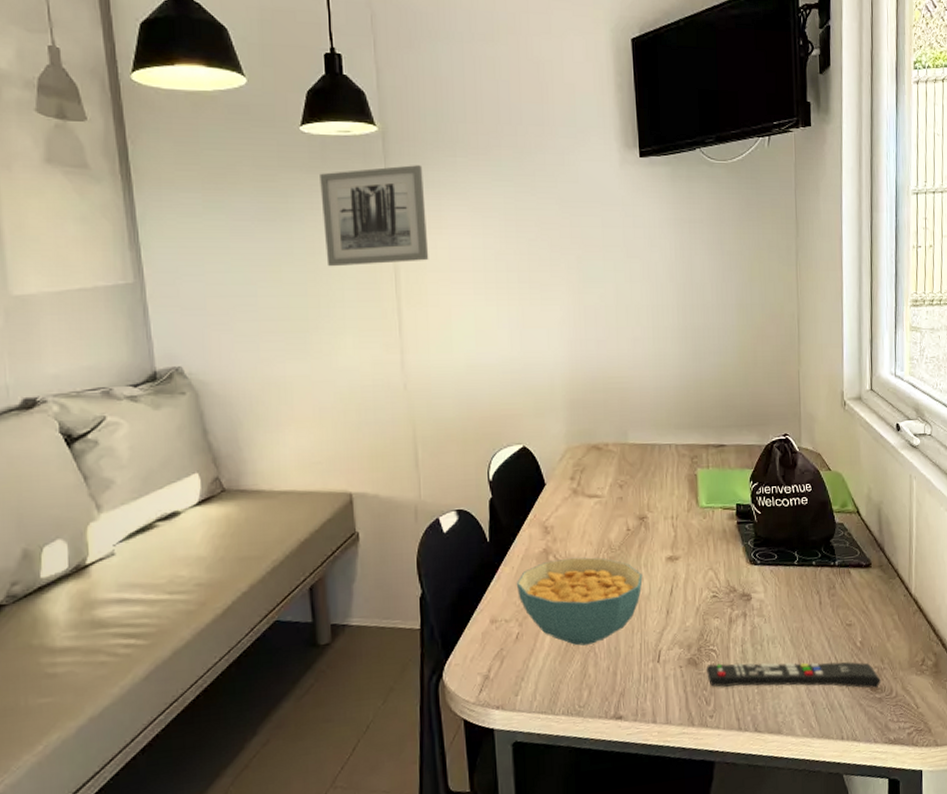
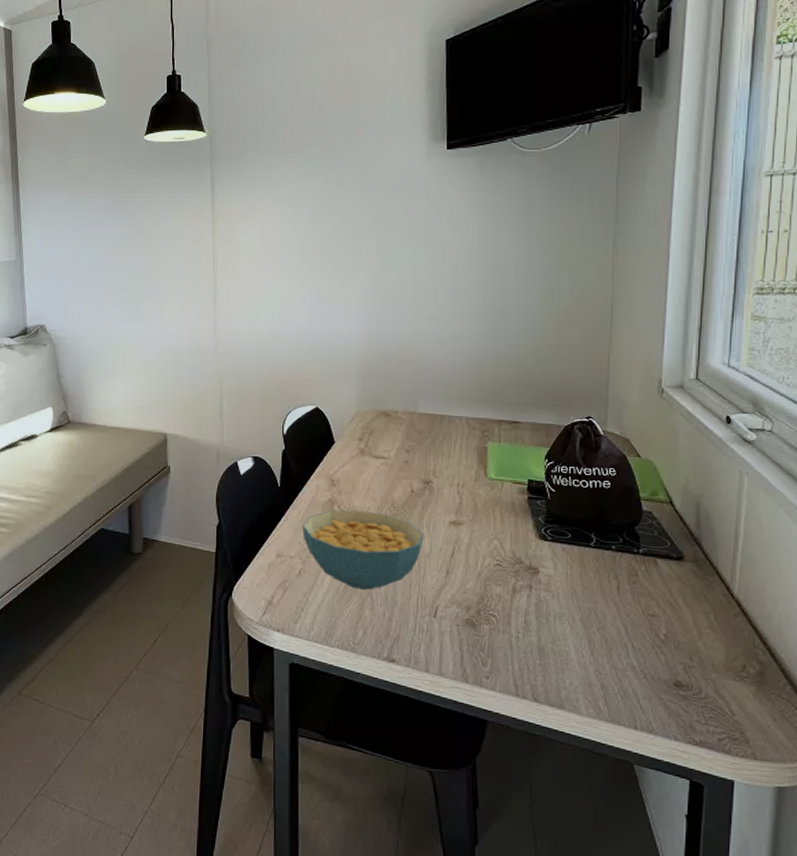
wall art: present [320,165,429,267] -> none [157,164,243,249]
remote control: present [705,661,881,689] -> none [484,628,688,686]

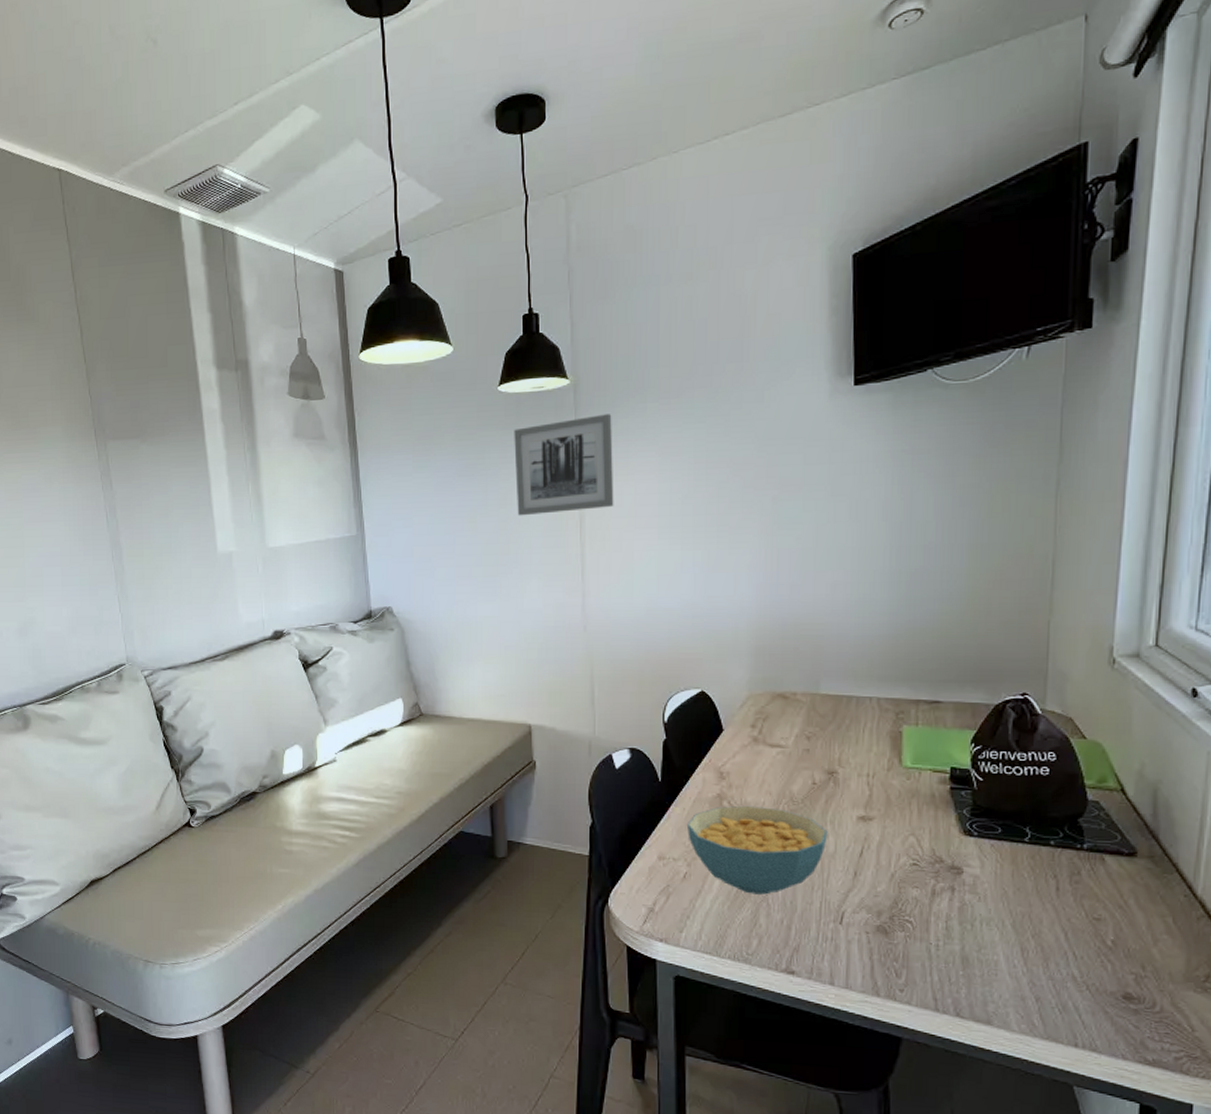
wall art: none [157,164,243,249] -> present [514,414,614,516]

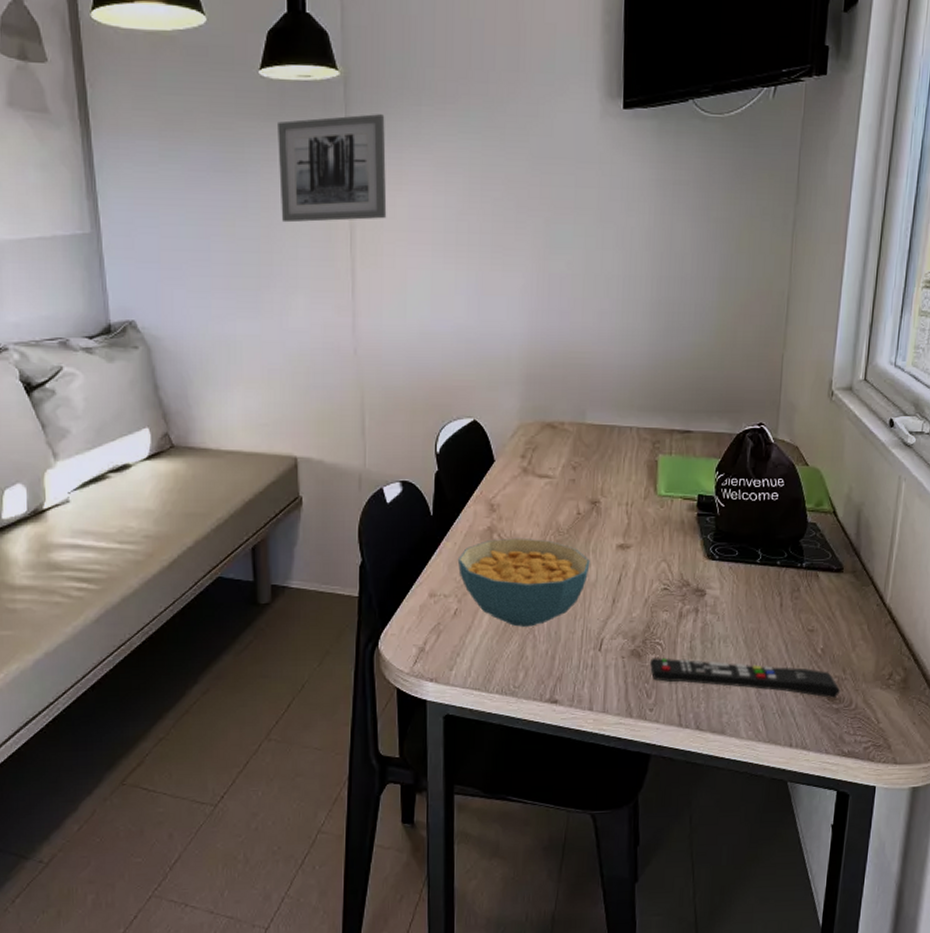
remote control: none [898,936,1140,998] -> present [649,658,841,699]

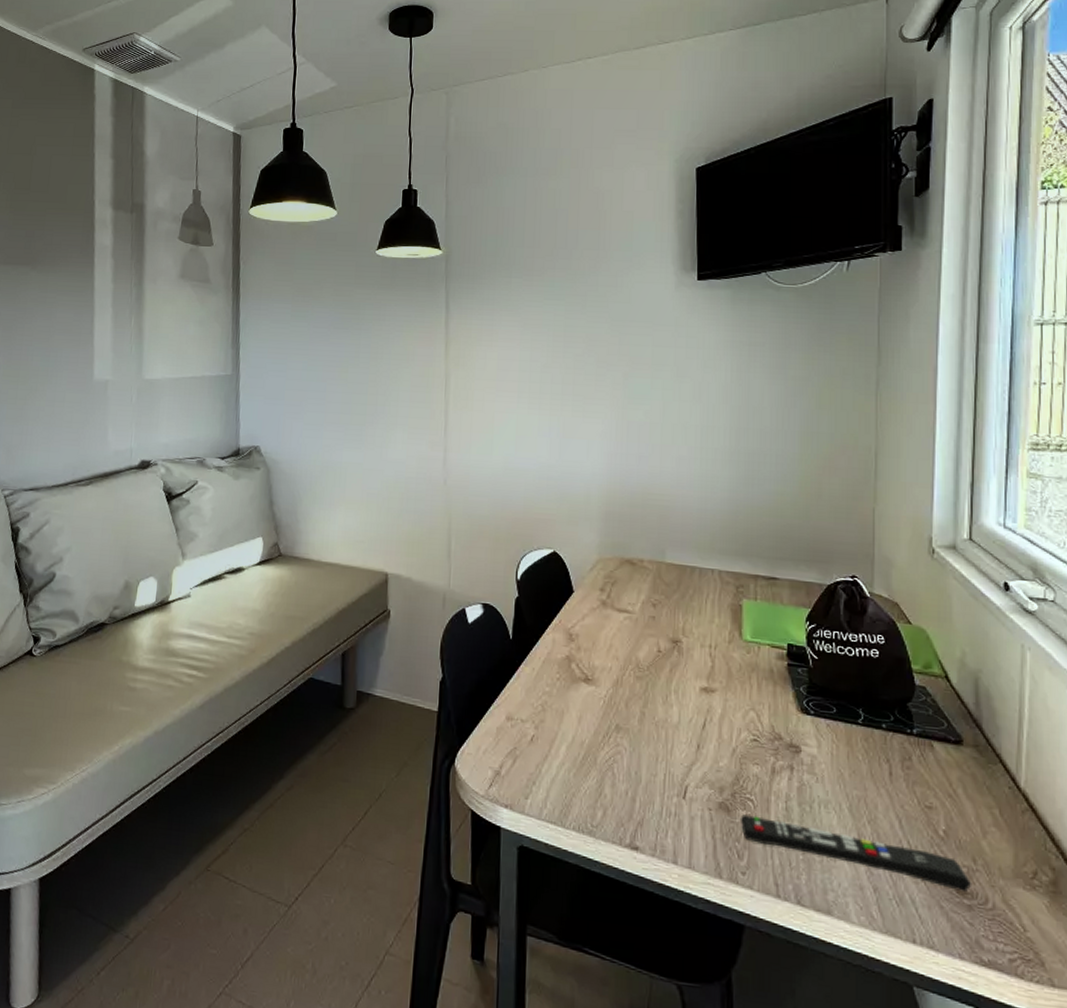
wall art: present [278,114,387,223] -> none [387,284,480,371]
cereal bowl: present [457,537,590,627] -> none [535,669,672,763]

